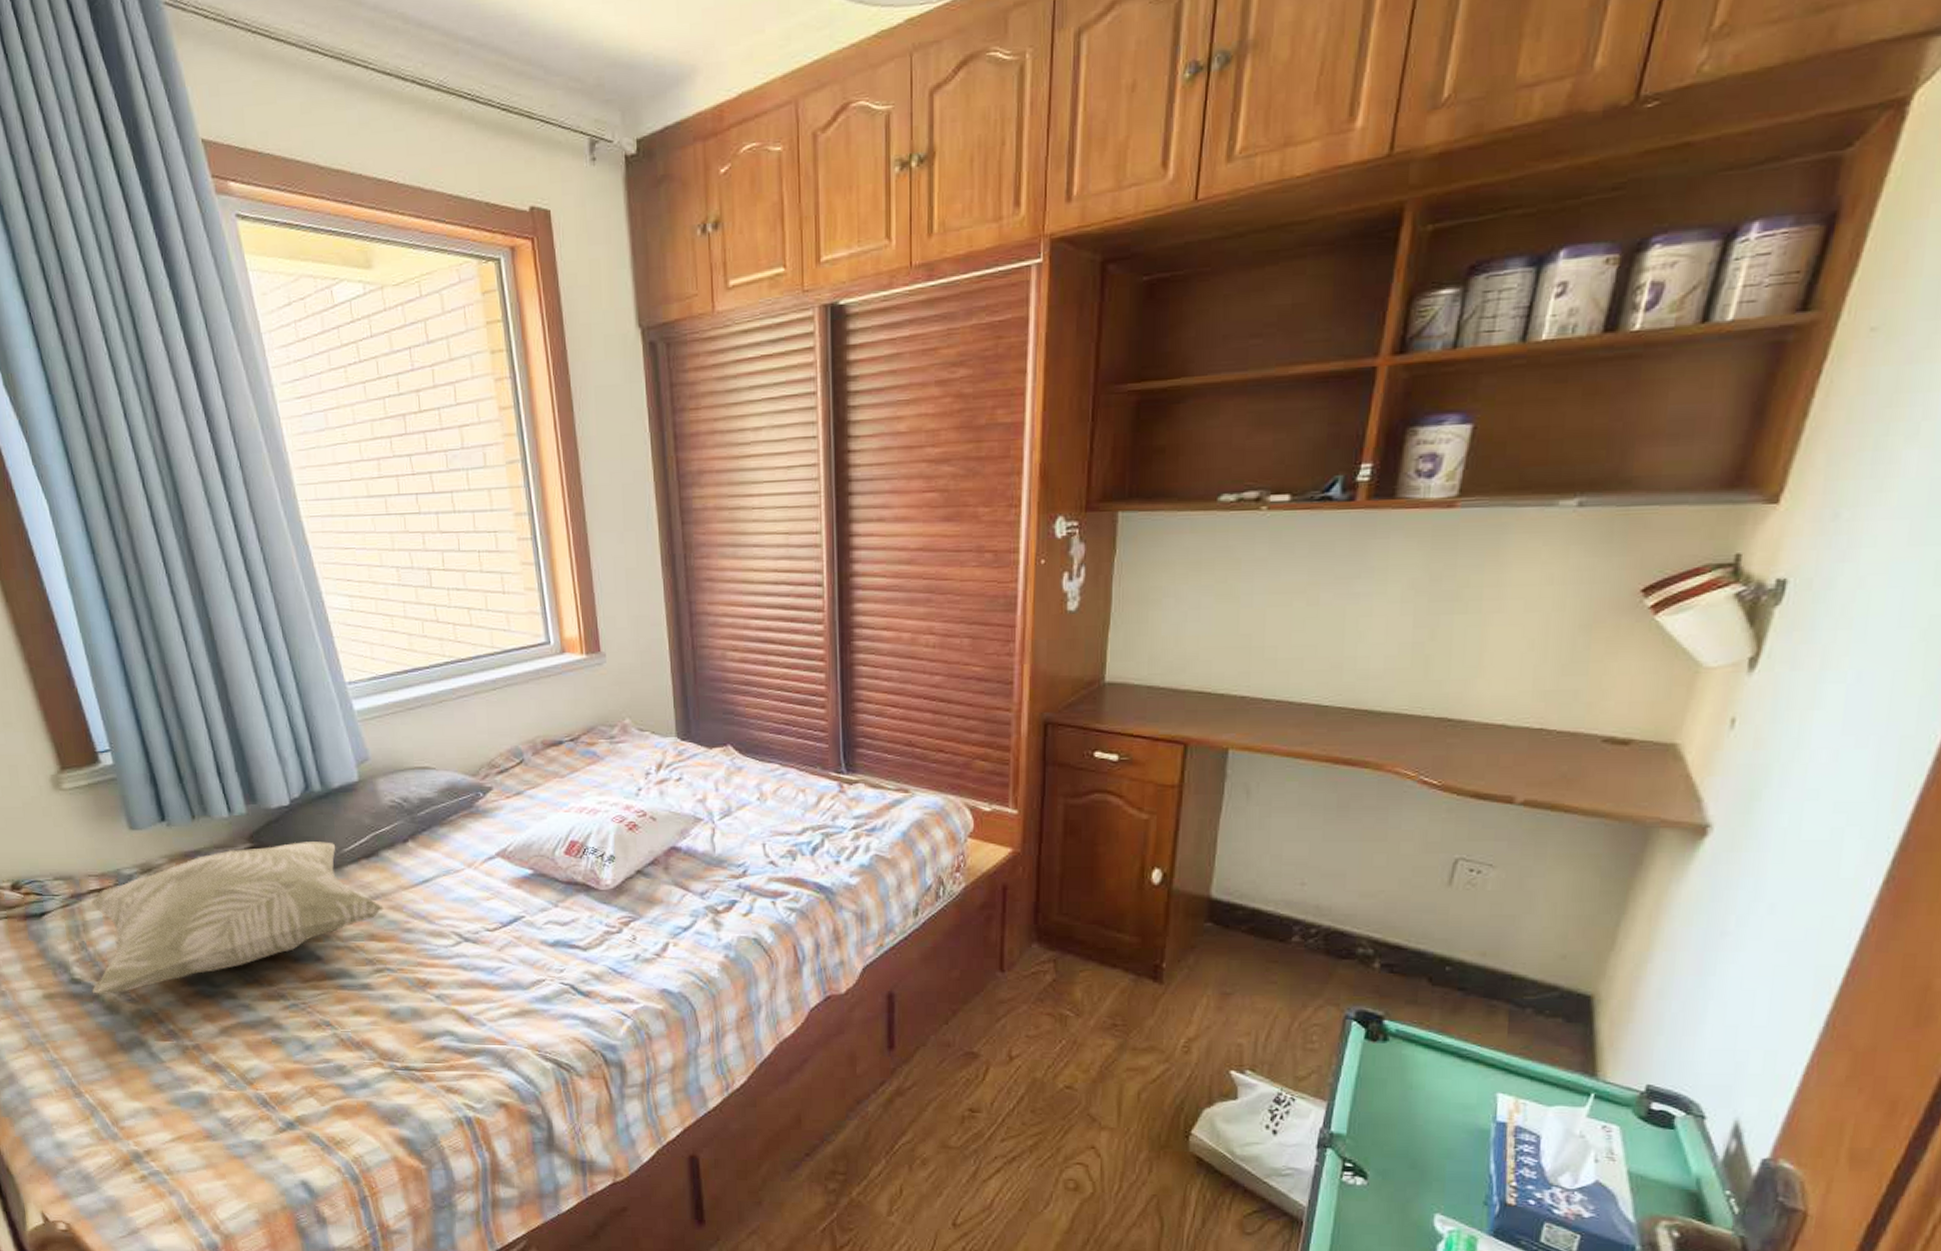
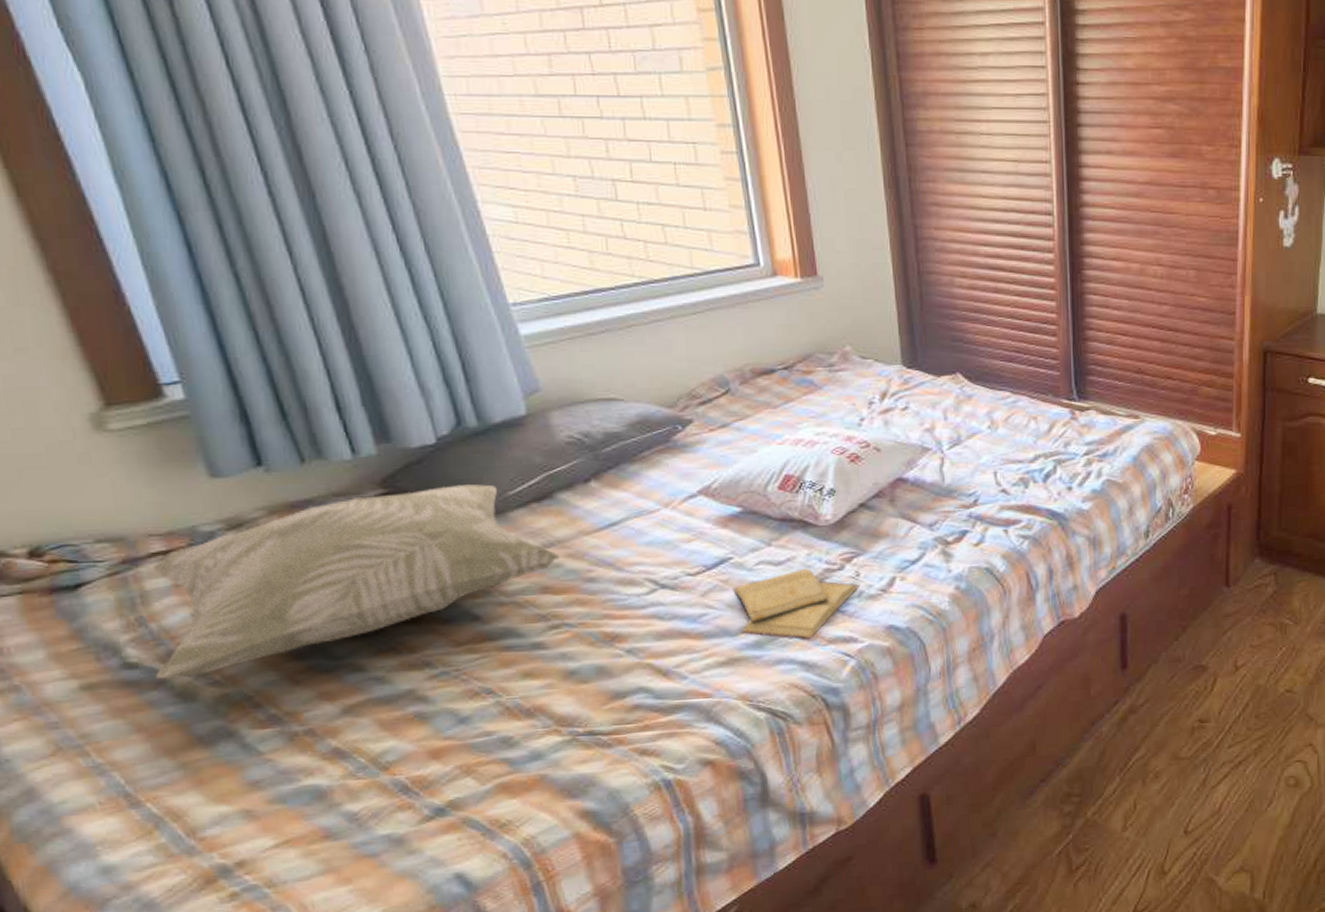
diary: none [524,929,637,998] -> present [732,568,861,640]

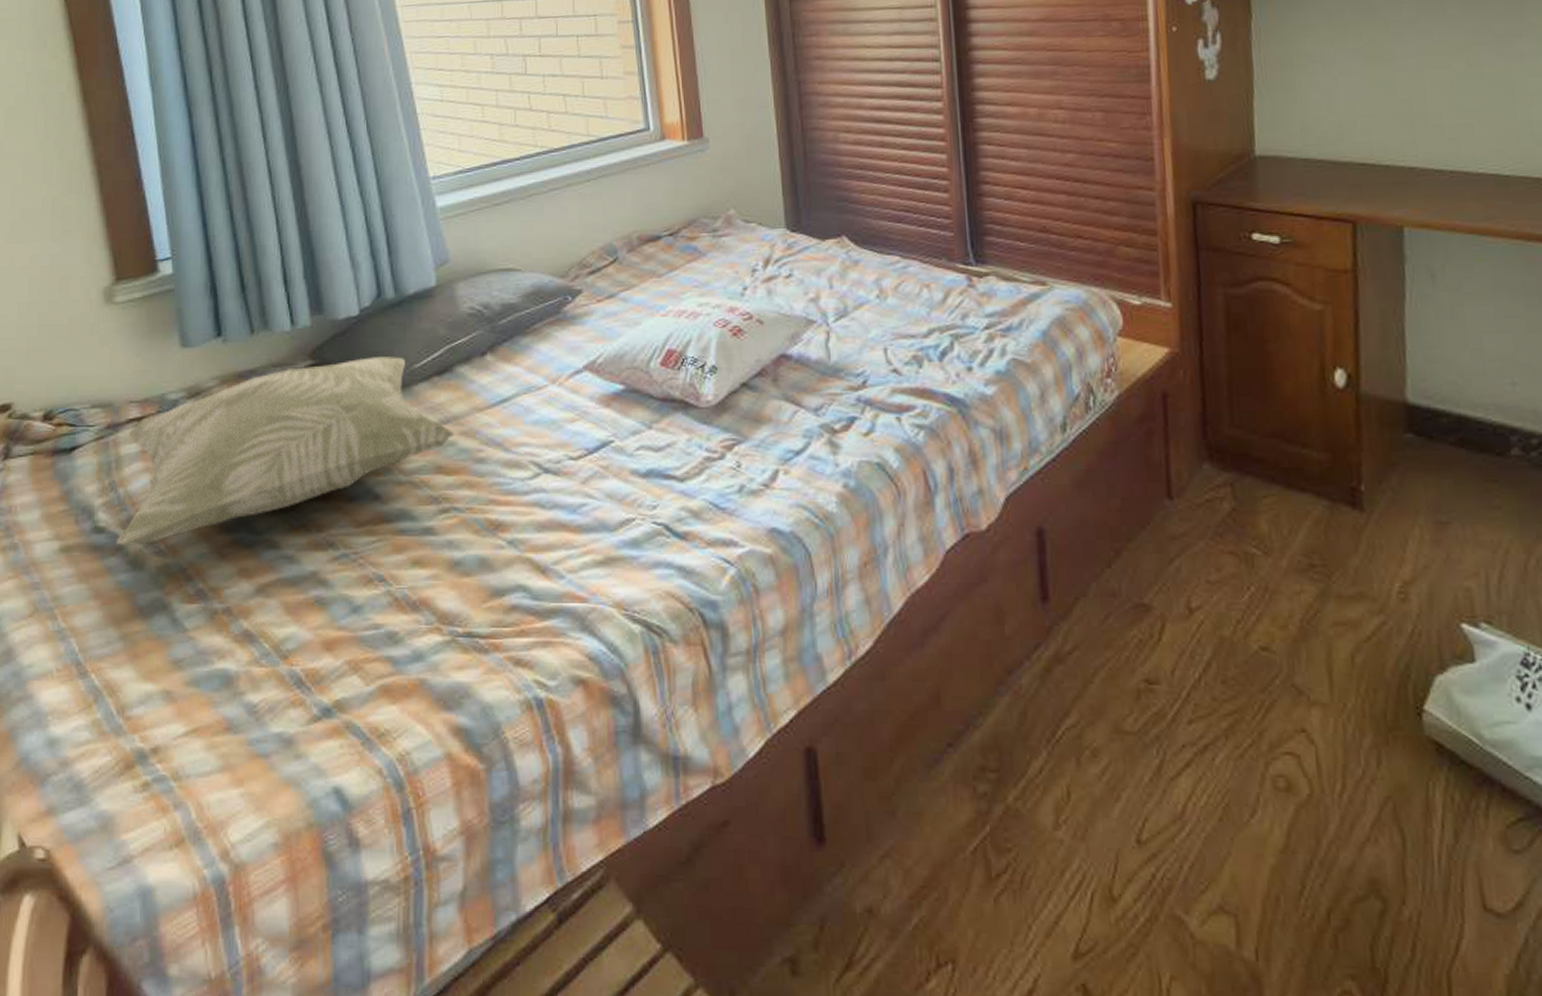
diary: present [732,568,861,640] -> none [612,455,742,541]

